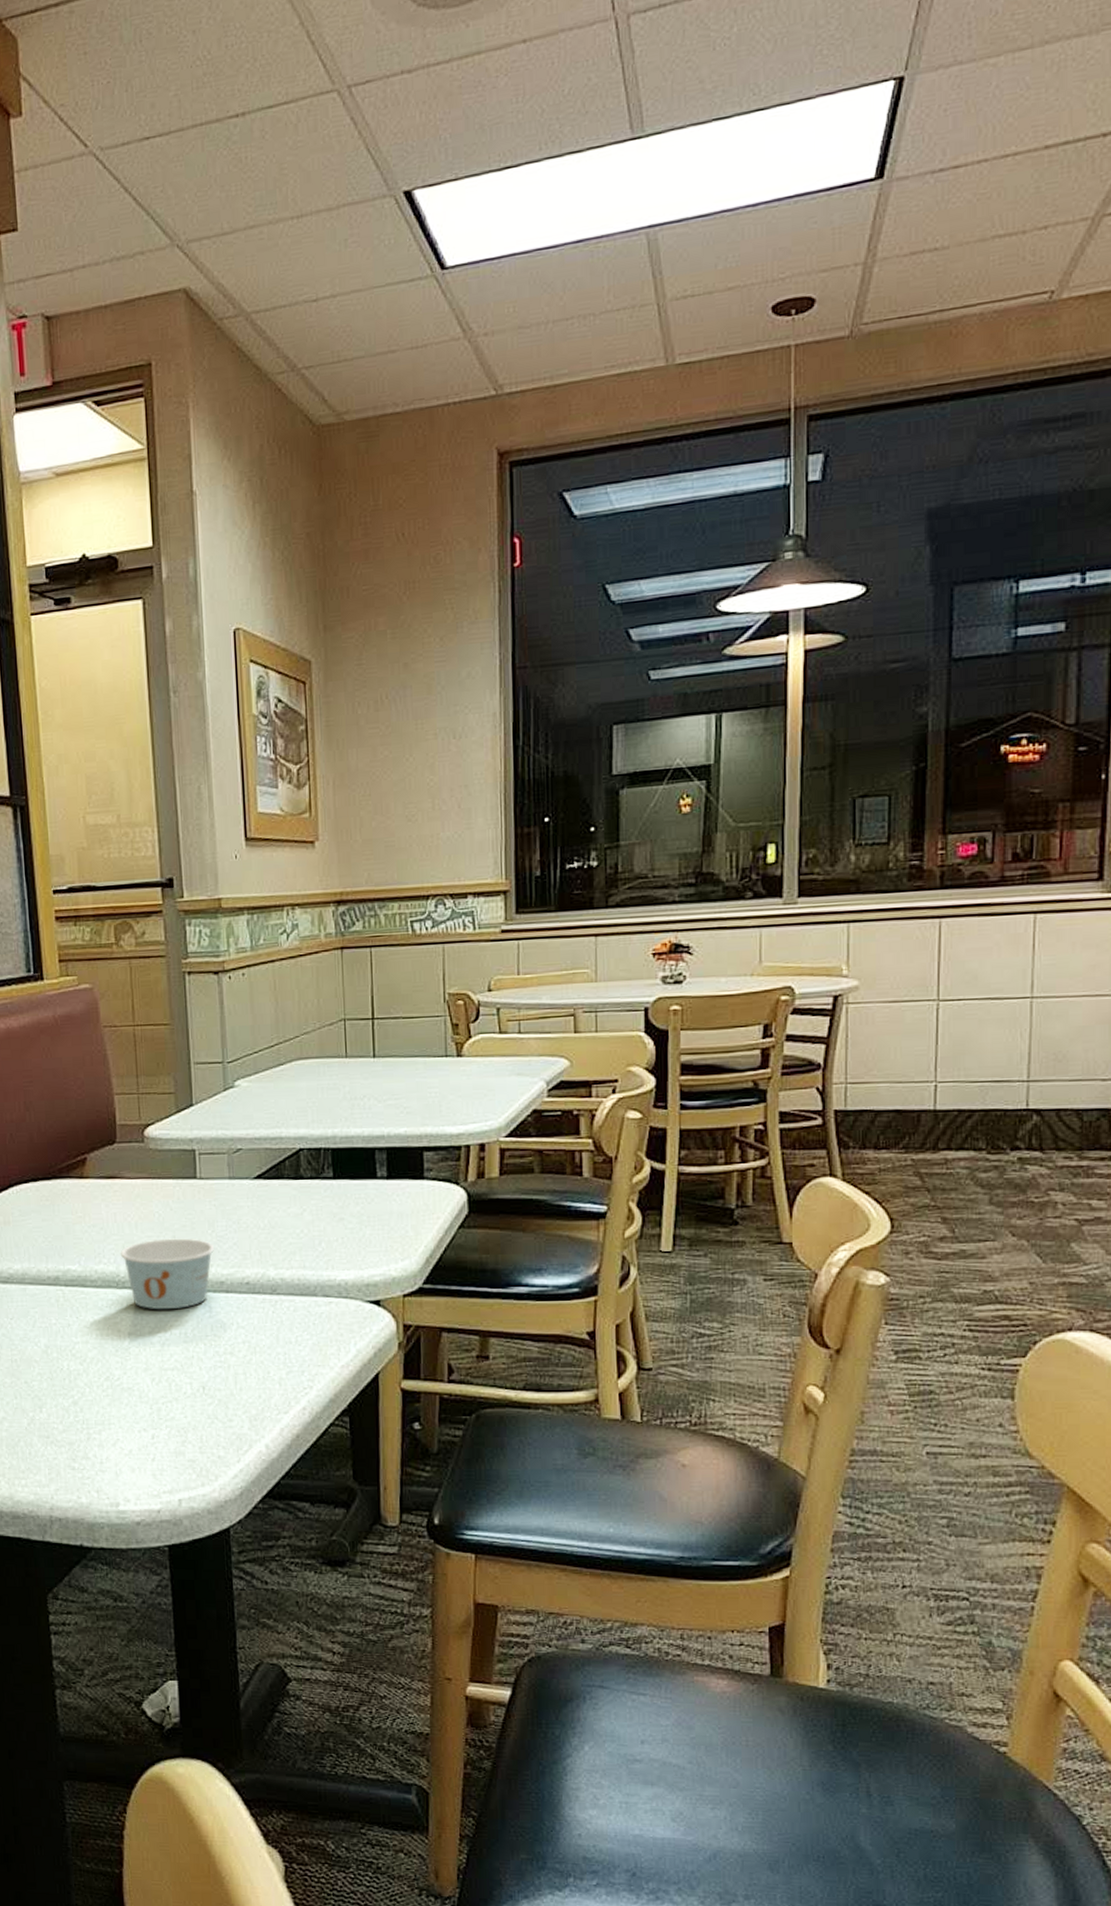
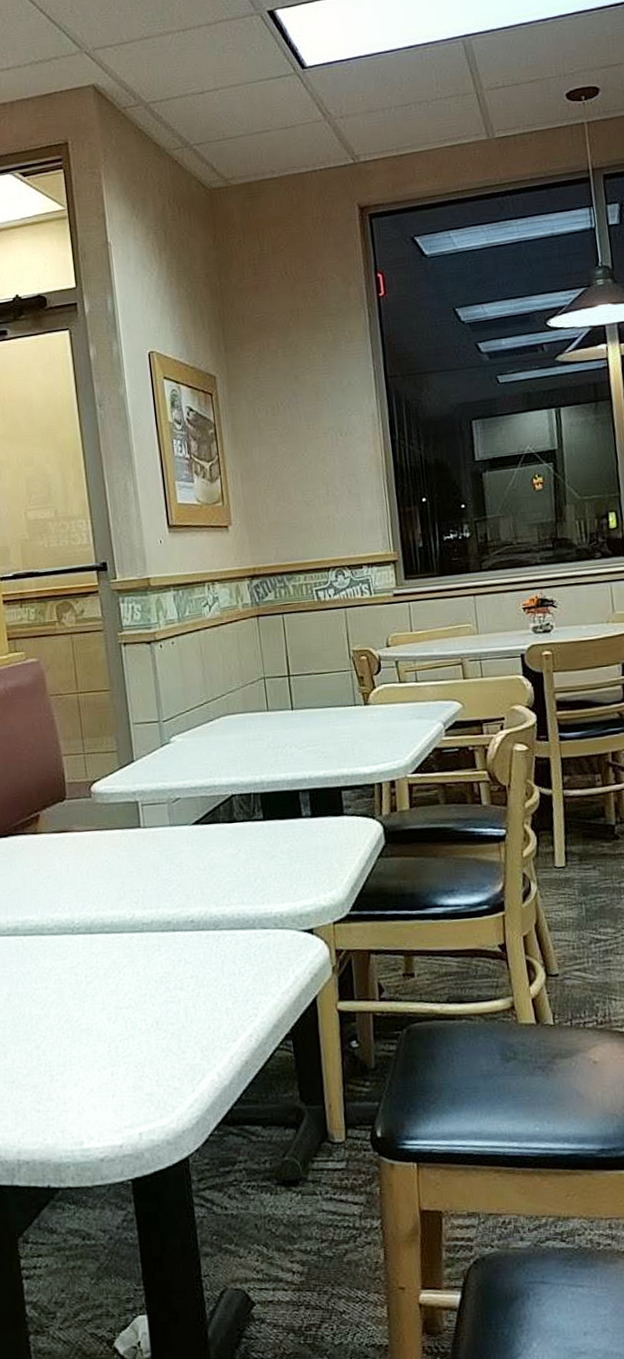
paper cup: present [120,1238,215,1309] -> none [73,883,161,952]

